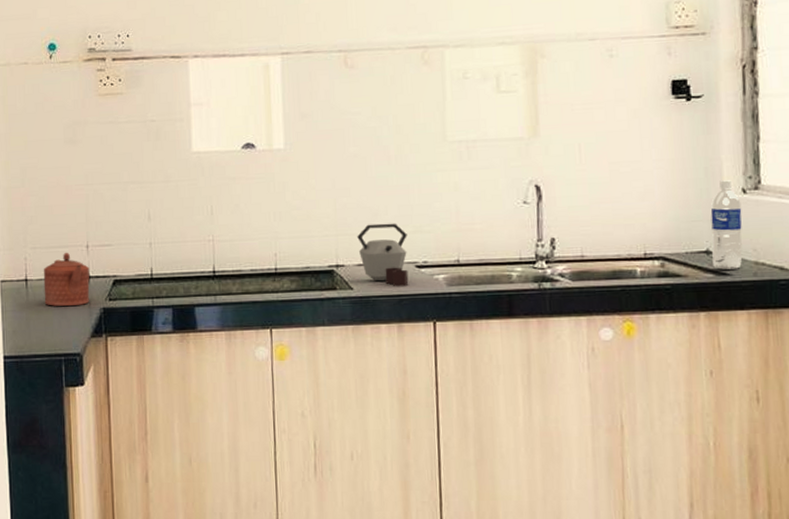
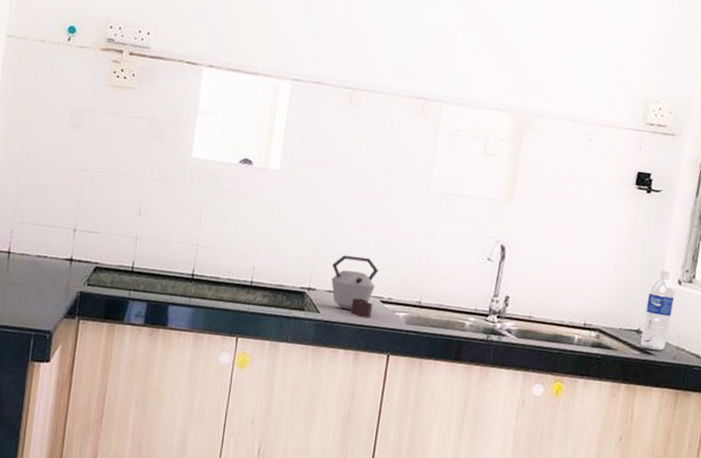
teapot: present [43,252,90,307] -> none [23,232,74,286]

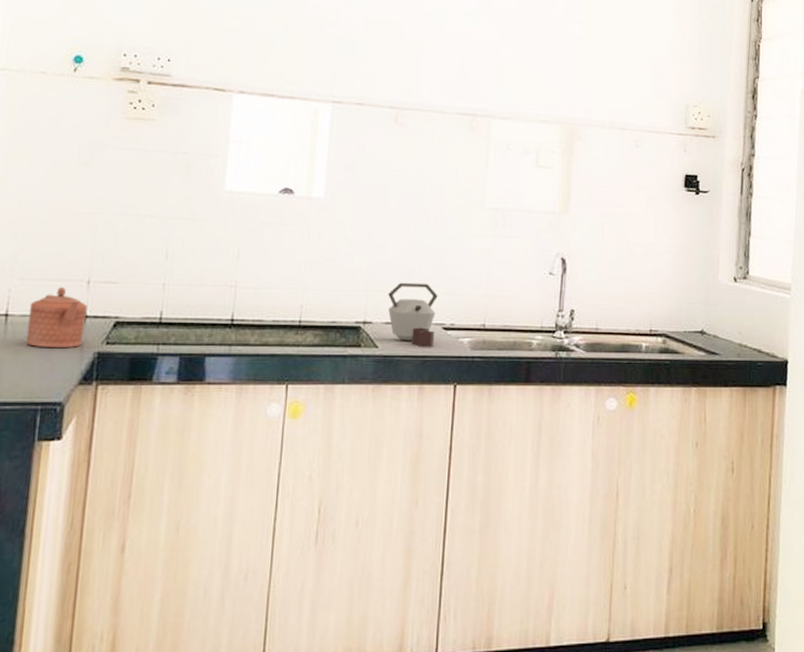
teapot: none [23,232,74,286] -> present [25,286,88,349]
water bottle: present [641,269,675,351] -> none [706,268,732,349]

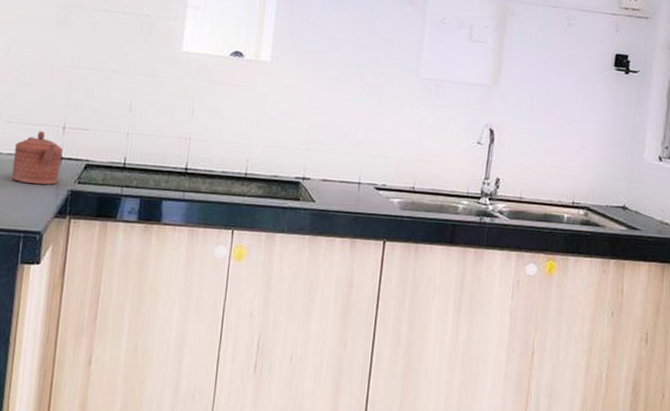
kettle: present [388,282,438,348] -> none [325,143,372,206]

